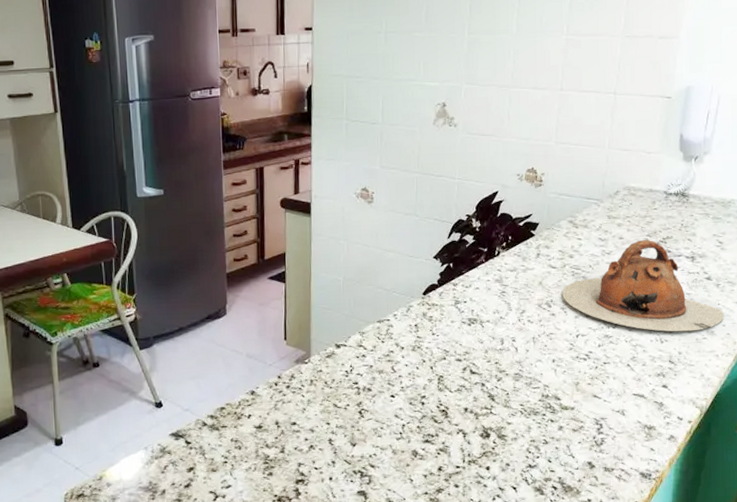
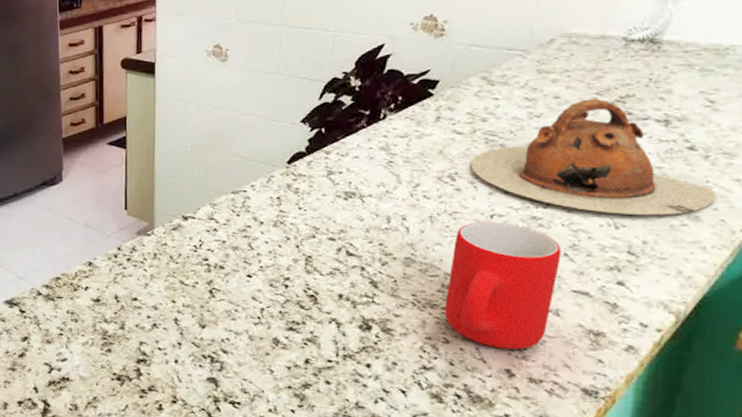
mug: none [544,340,625,445] -> present [445,221,561,349]

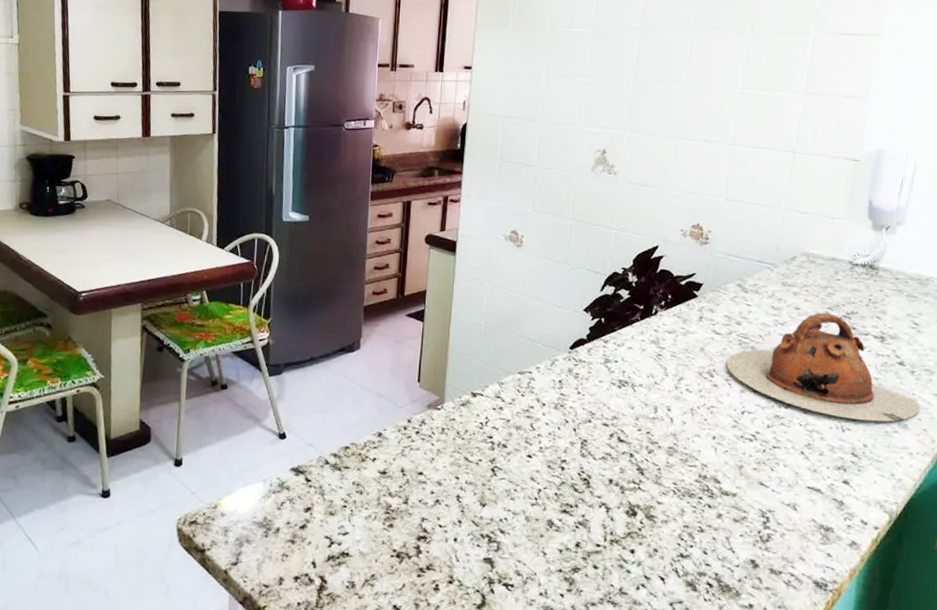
mug: present [445,221,561,349] -> none [701,417,798,541]

